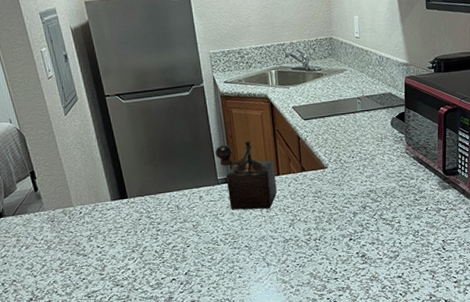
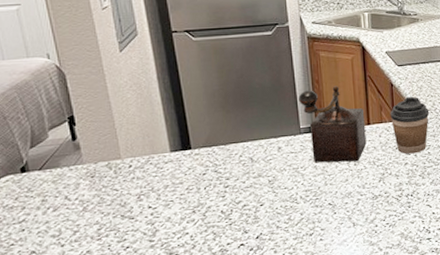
coffee cup: none [297,148,335,202] -> present [390,96,430,154]

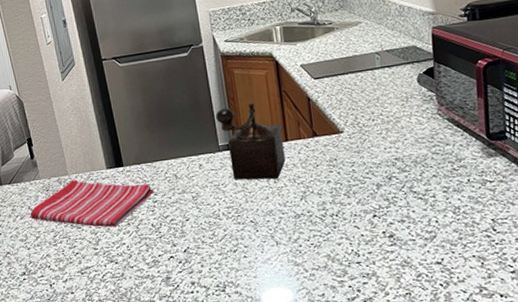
dish towel: none [66,164,226,217] -> present [30,179,154,228]
coffee cup: present [390,96,430,154] -> none [308,110,352,172]

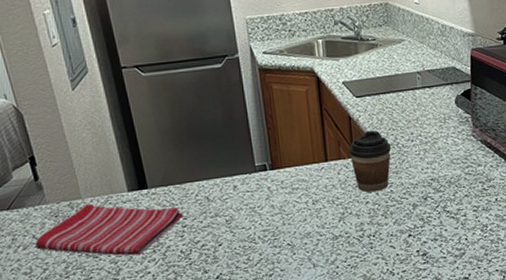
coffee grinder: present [216,102,286,180] -> none [252,120,325,202]
coffee cup: none [308,110,352,172] -> present [348,130,392,193]

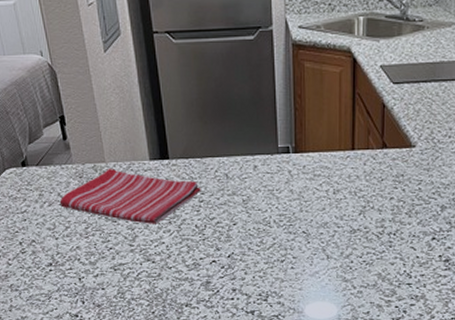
coffee cup: present [348,130,392,193] -> none [378,121,426,188]

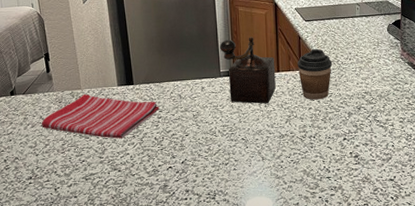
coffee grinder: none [278,102,350,190] -> present [220,37,276,104]
coffee cup: none [378,121,426,188] -> present [297,48,333,100]

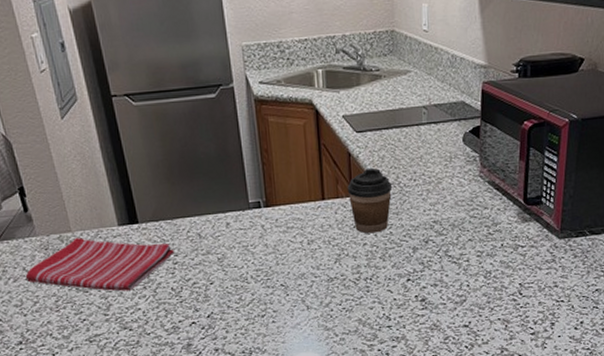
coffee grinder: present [220,37,276,104] -> none [246,155,321,241]

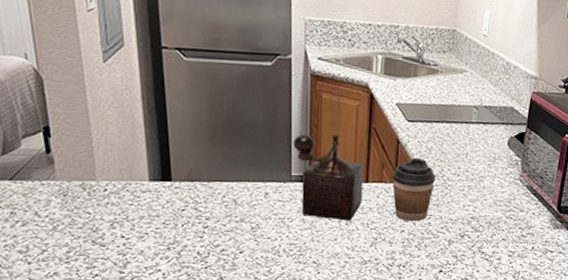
dish towel: present [25,237,175,292] -> none [36,187,206,250]
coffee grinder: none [246,155,321,241] -> present [293,134,364,221]

